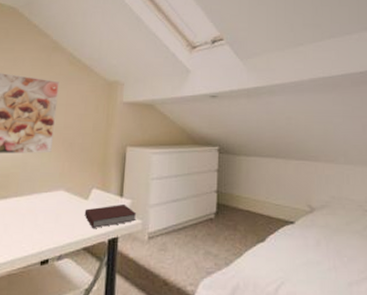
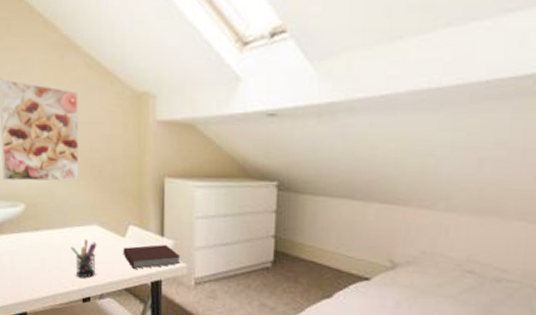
pen holder: none [35,204,61,241] -> present [71,240,97,278]

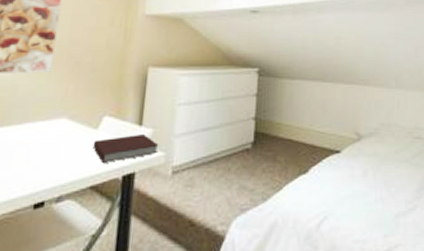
pen holder: present [71,240,97,278] -> none [28,135,63,180]

